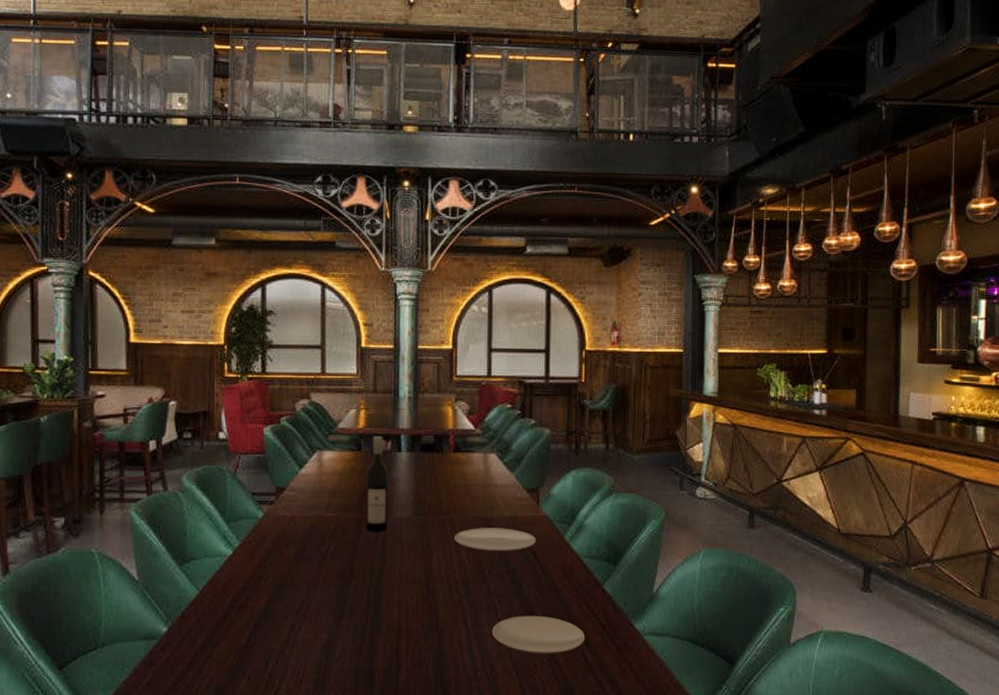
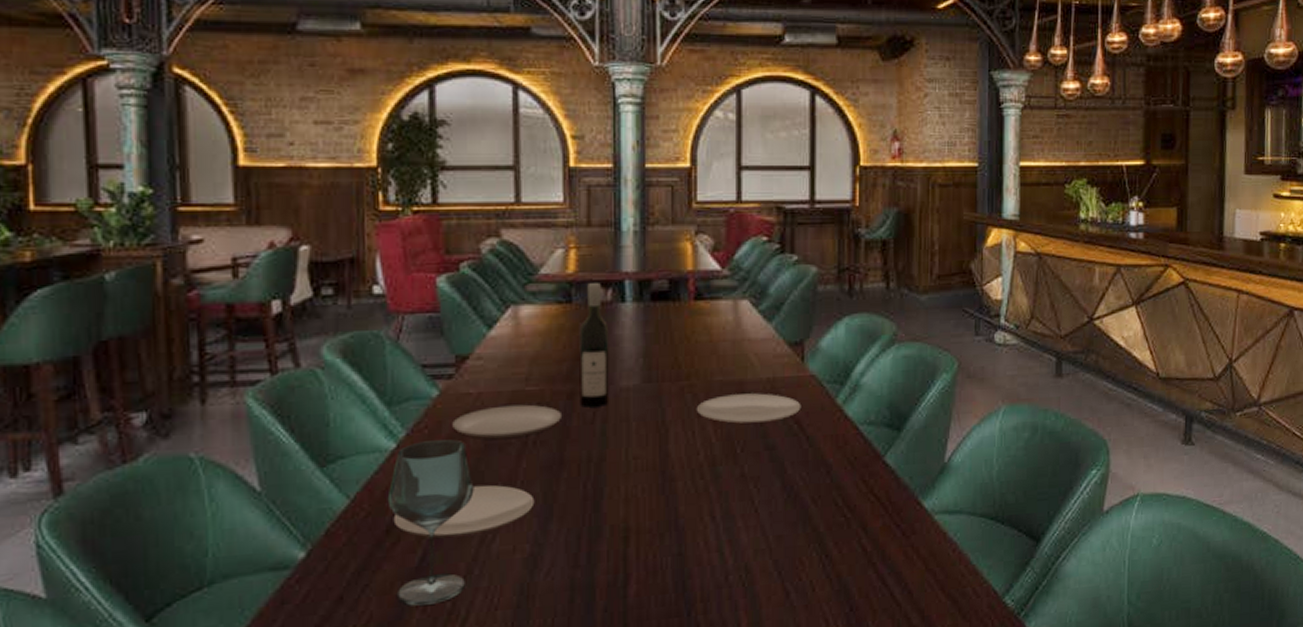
wine glass: none [225,550,287,675] -> present [387,439,474,606]
plate: none [229,586,331,625] -> present [393,485,535,538]
plate: none [273,527,352,553] -> present [452,404,561,441]
plate: present [492,615,586,655] -> none [747,499,863,549]

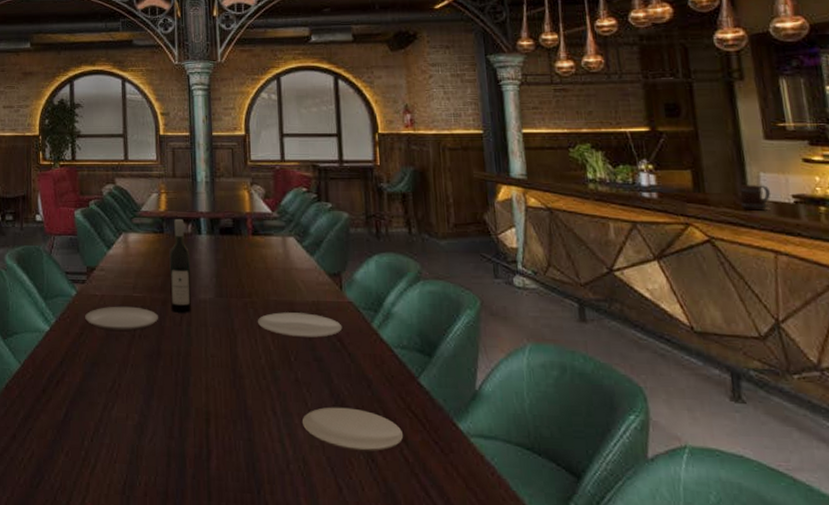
wine glass: present [387,439,474,606] -> none [44,327,100,451]
plate: present [393,485,535,538] -> none [47,364,141,402]
plate: none [747,499,863,549] -> present [303,407,404,452]
beer mug: none [1216,222,1243,249] -> present [740,185,771,211]

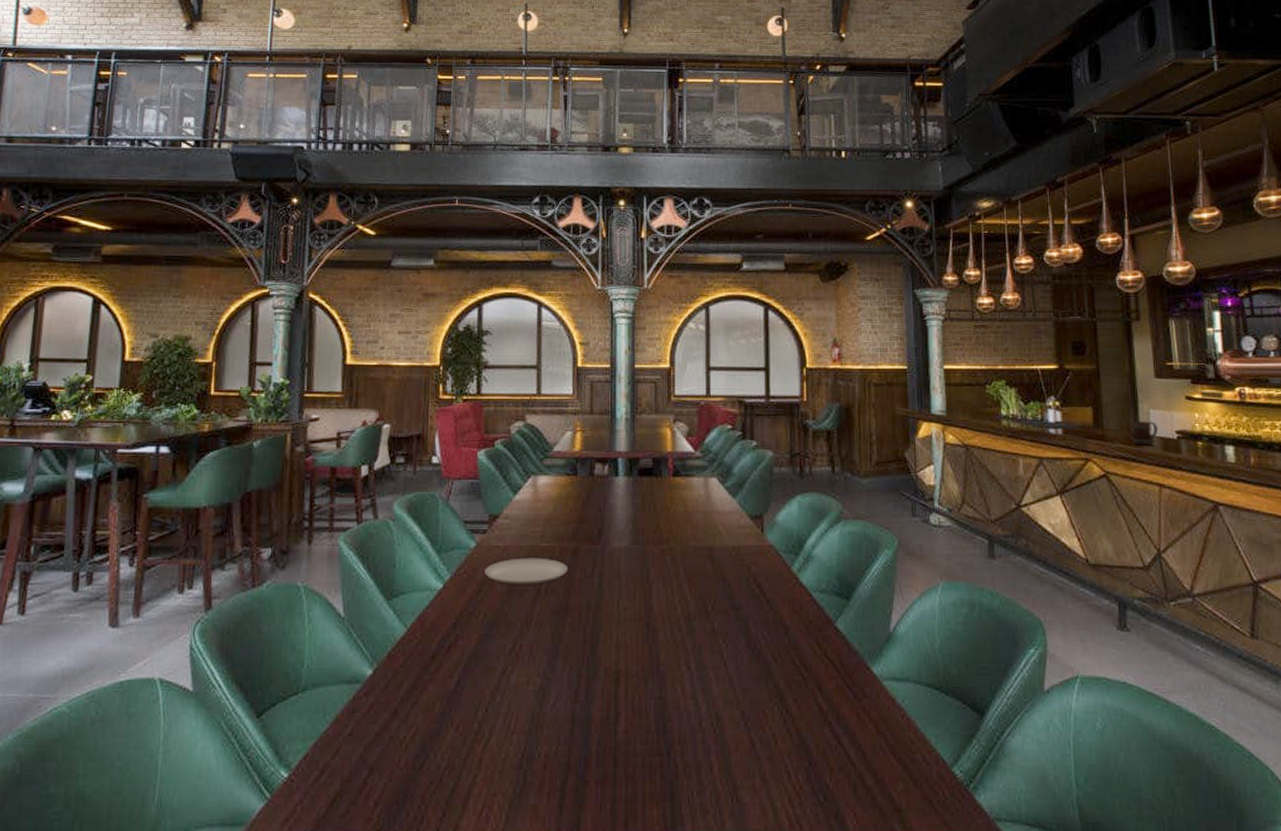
bottle: present [169,219,192,313] -> none [582,460,606,563]
plate: present [257,312,343,338] -> none [674,558,762,586]
plate: present [303,407,404,452] -> none [718,657,819,703]

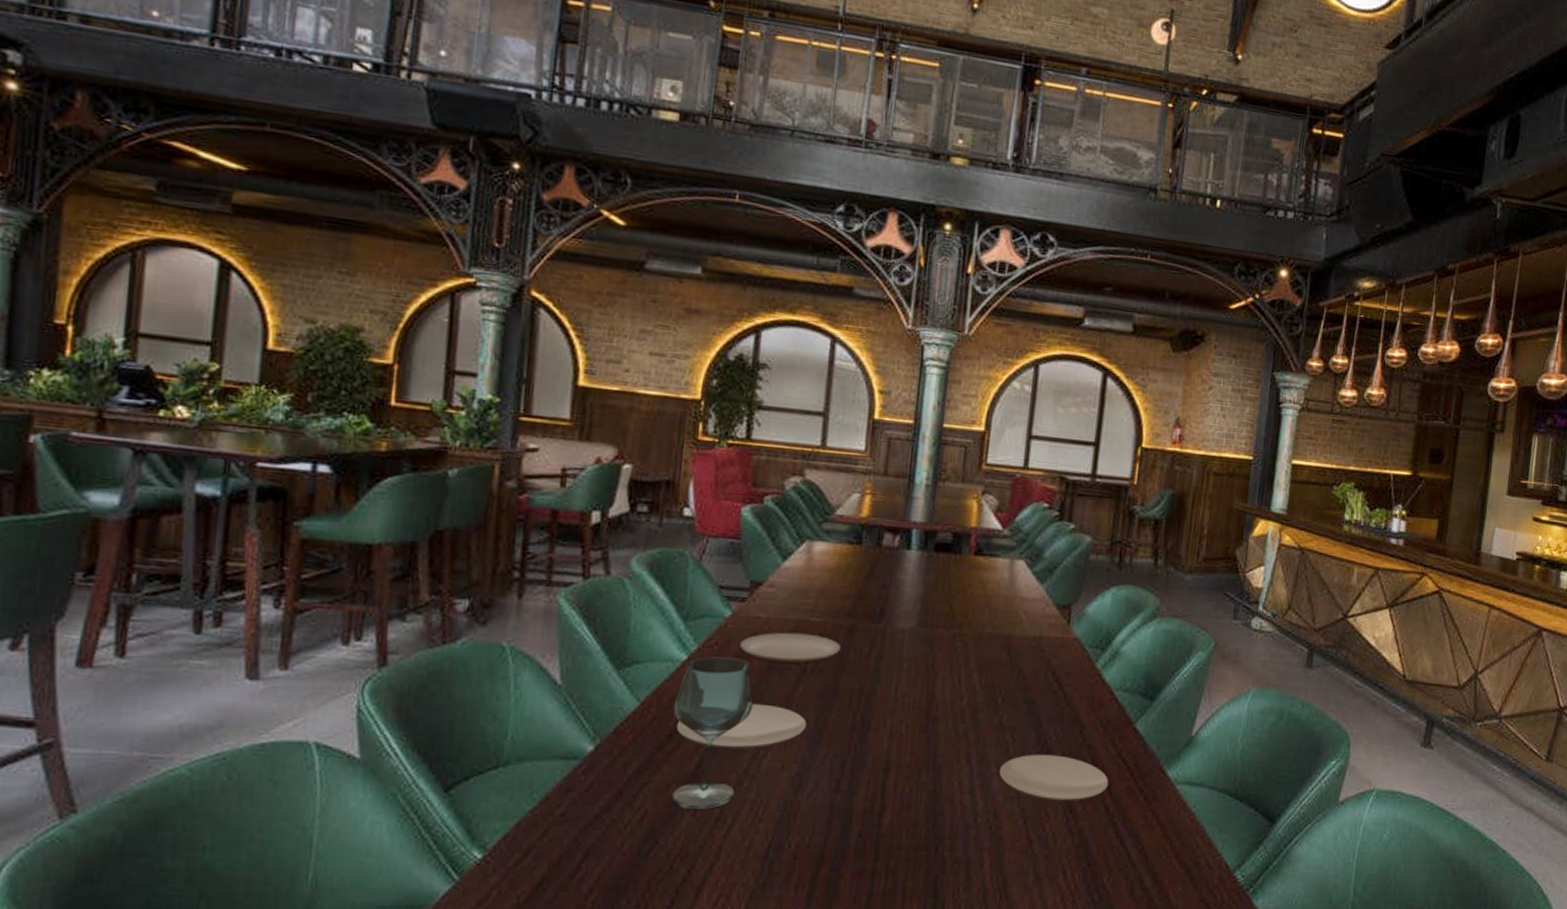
wine glass: none [434,584,499,724] -> present [672,656,754,809]
plate: none [437,624,545,667] -> present [676,703,807,750]
plate: none [718,657,819,703] -> present [1000,754,1109,802]
beer mug: present [1132,421,1159,446] -> none [1473,538,1500,565]

